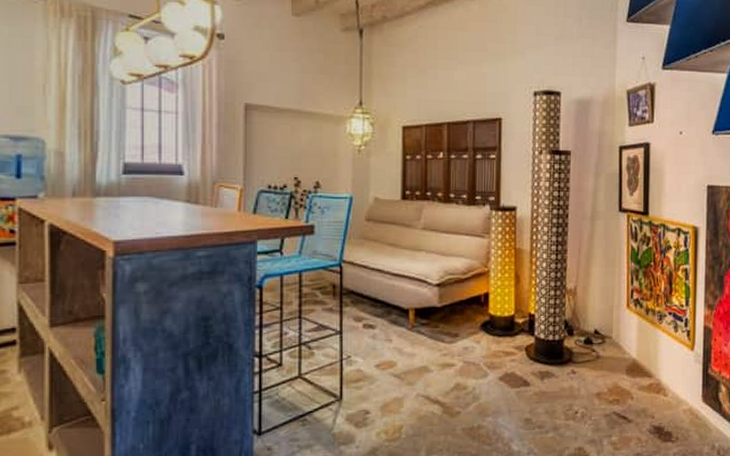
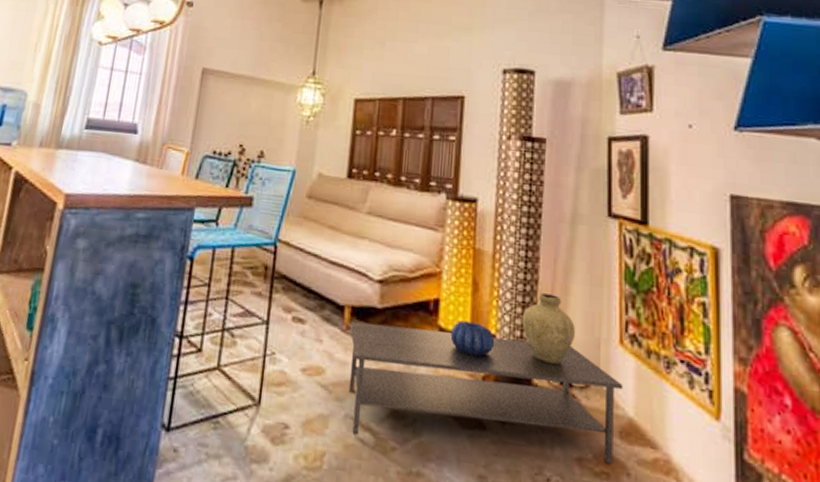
coffee table: none [414,314,629,408] -> present [348,321,623,464]
decorative bowl: none [499,307,534,332] -> present [450,320,495,356]
vase: none [554,277,594,329] -> present [521,293,575,364]

